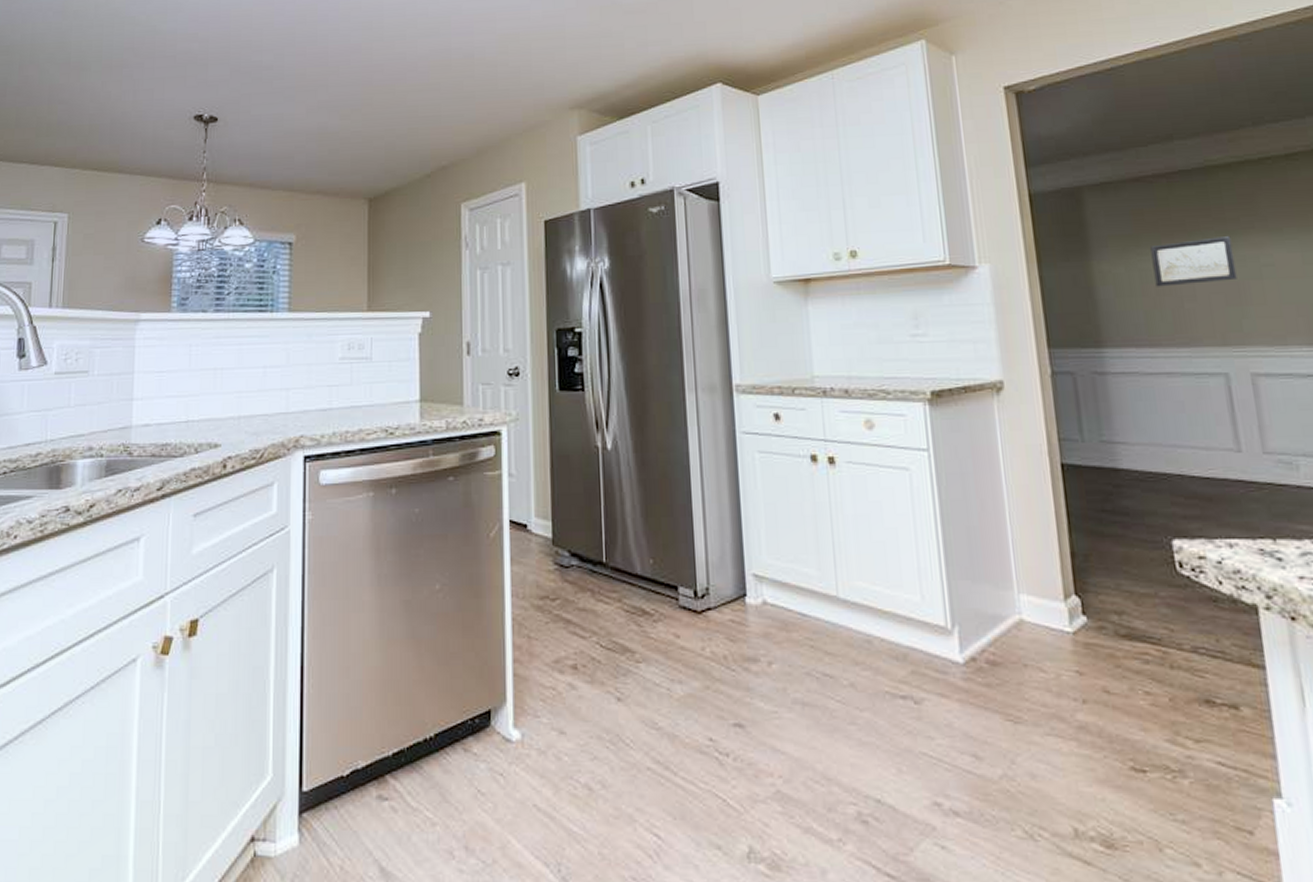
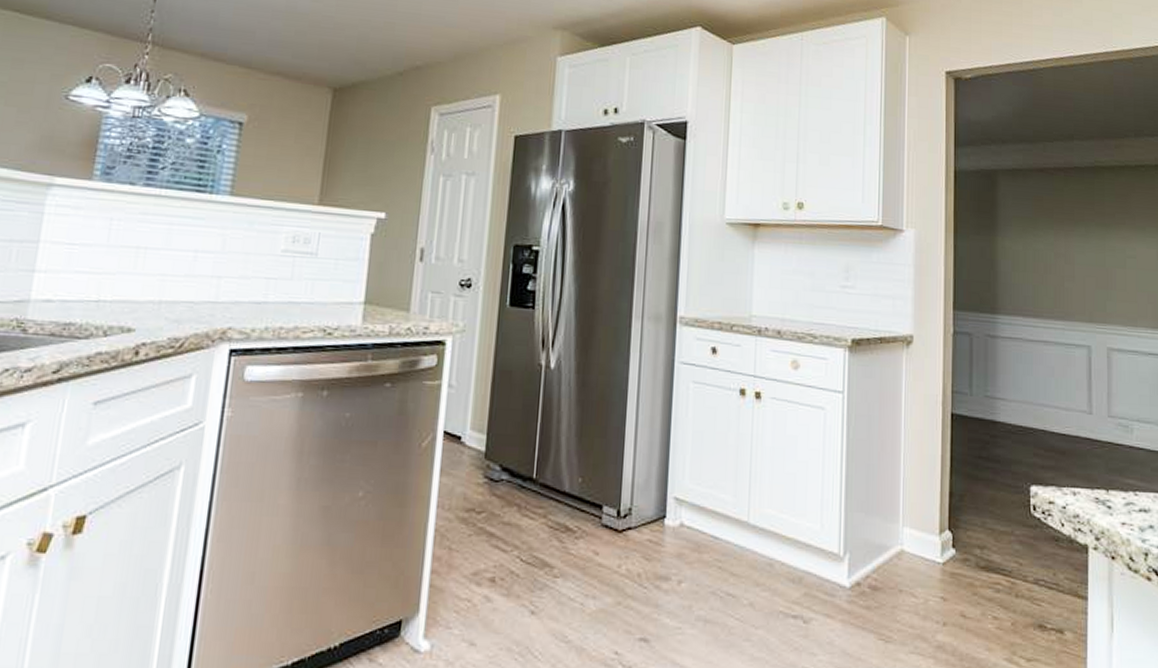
wall art: present [1150,236,1237,287] -> none [1045,228,1107,267]

